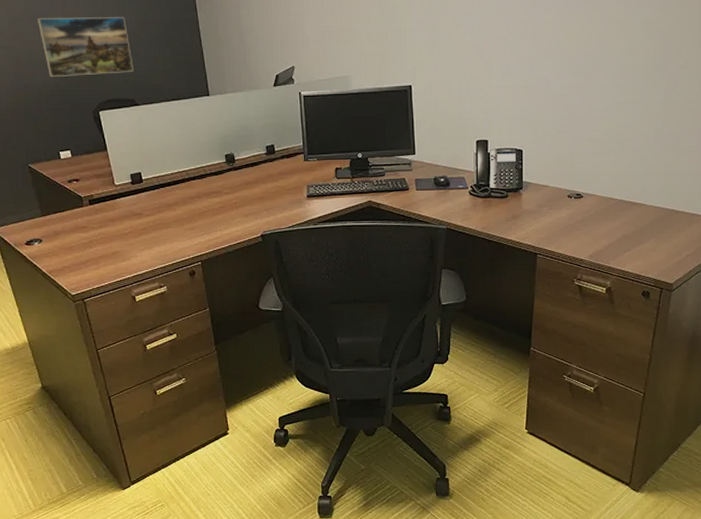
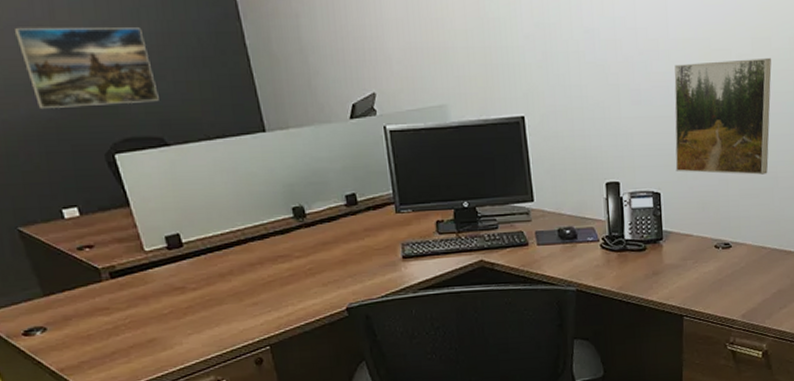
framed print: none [537,37,626,136] -> present [674,57,772,175]

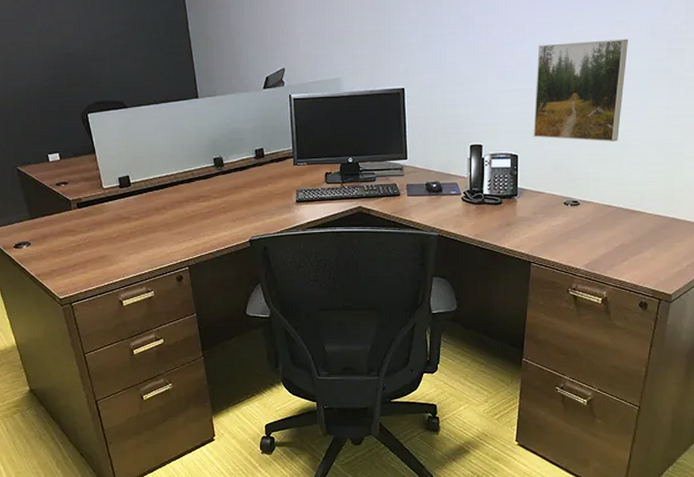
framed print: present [15,27,159,108] -> none [27,17,122,78]

